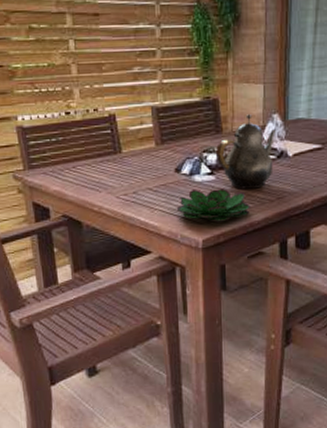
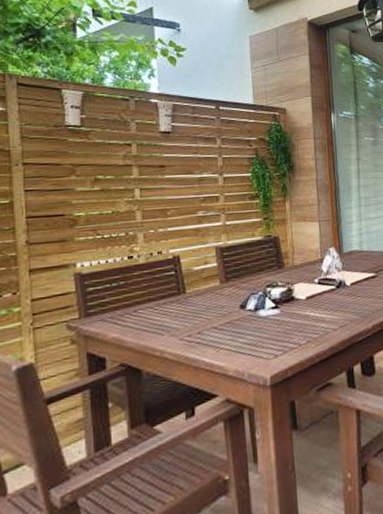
succulent plant: present [176,189,250,222] -> none [242,321,316,357]
teapot: present [215,114,276,189] -> none [278,249,334,321]

